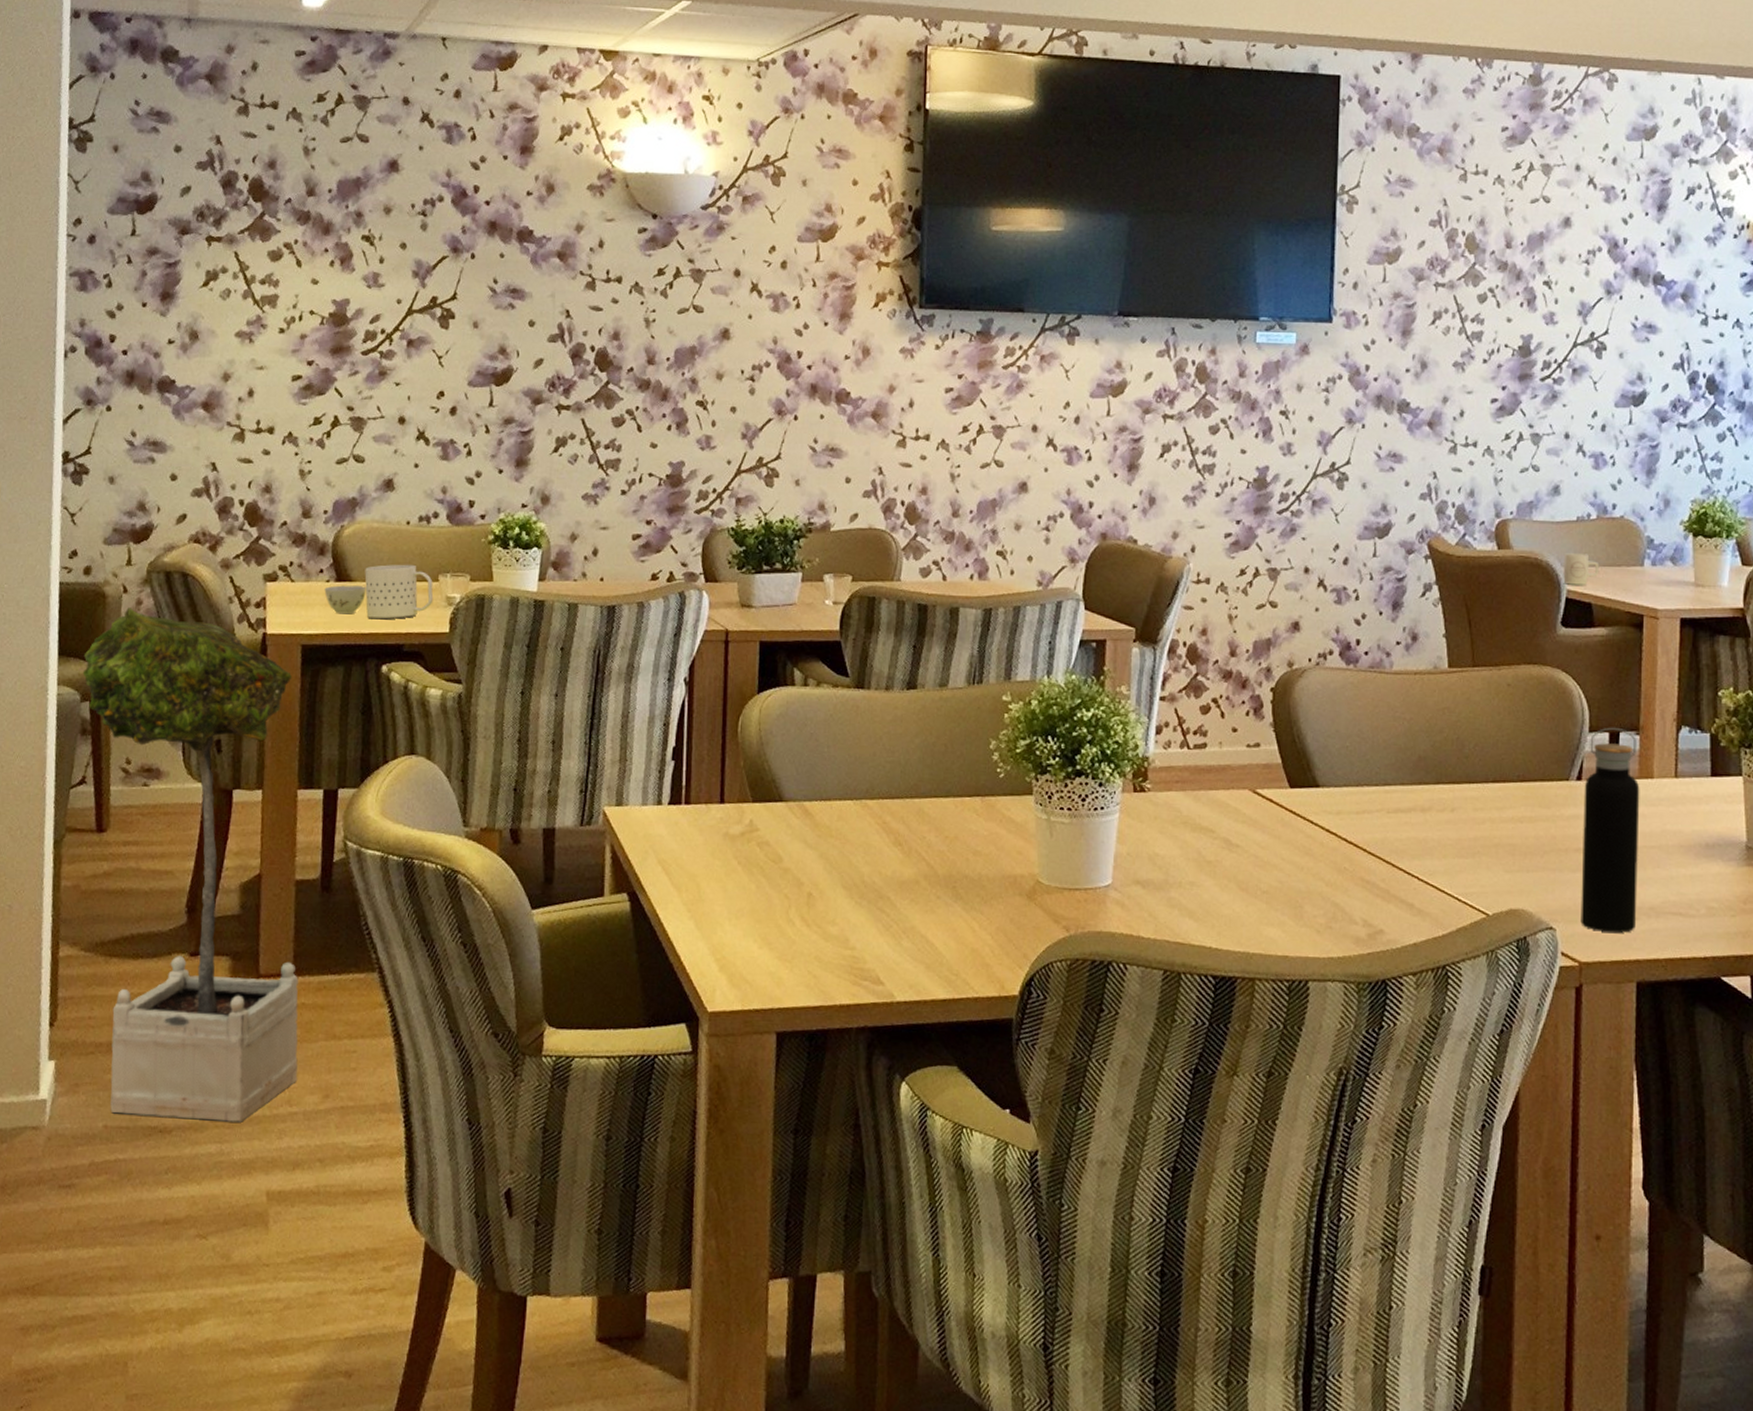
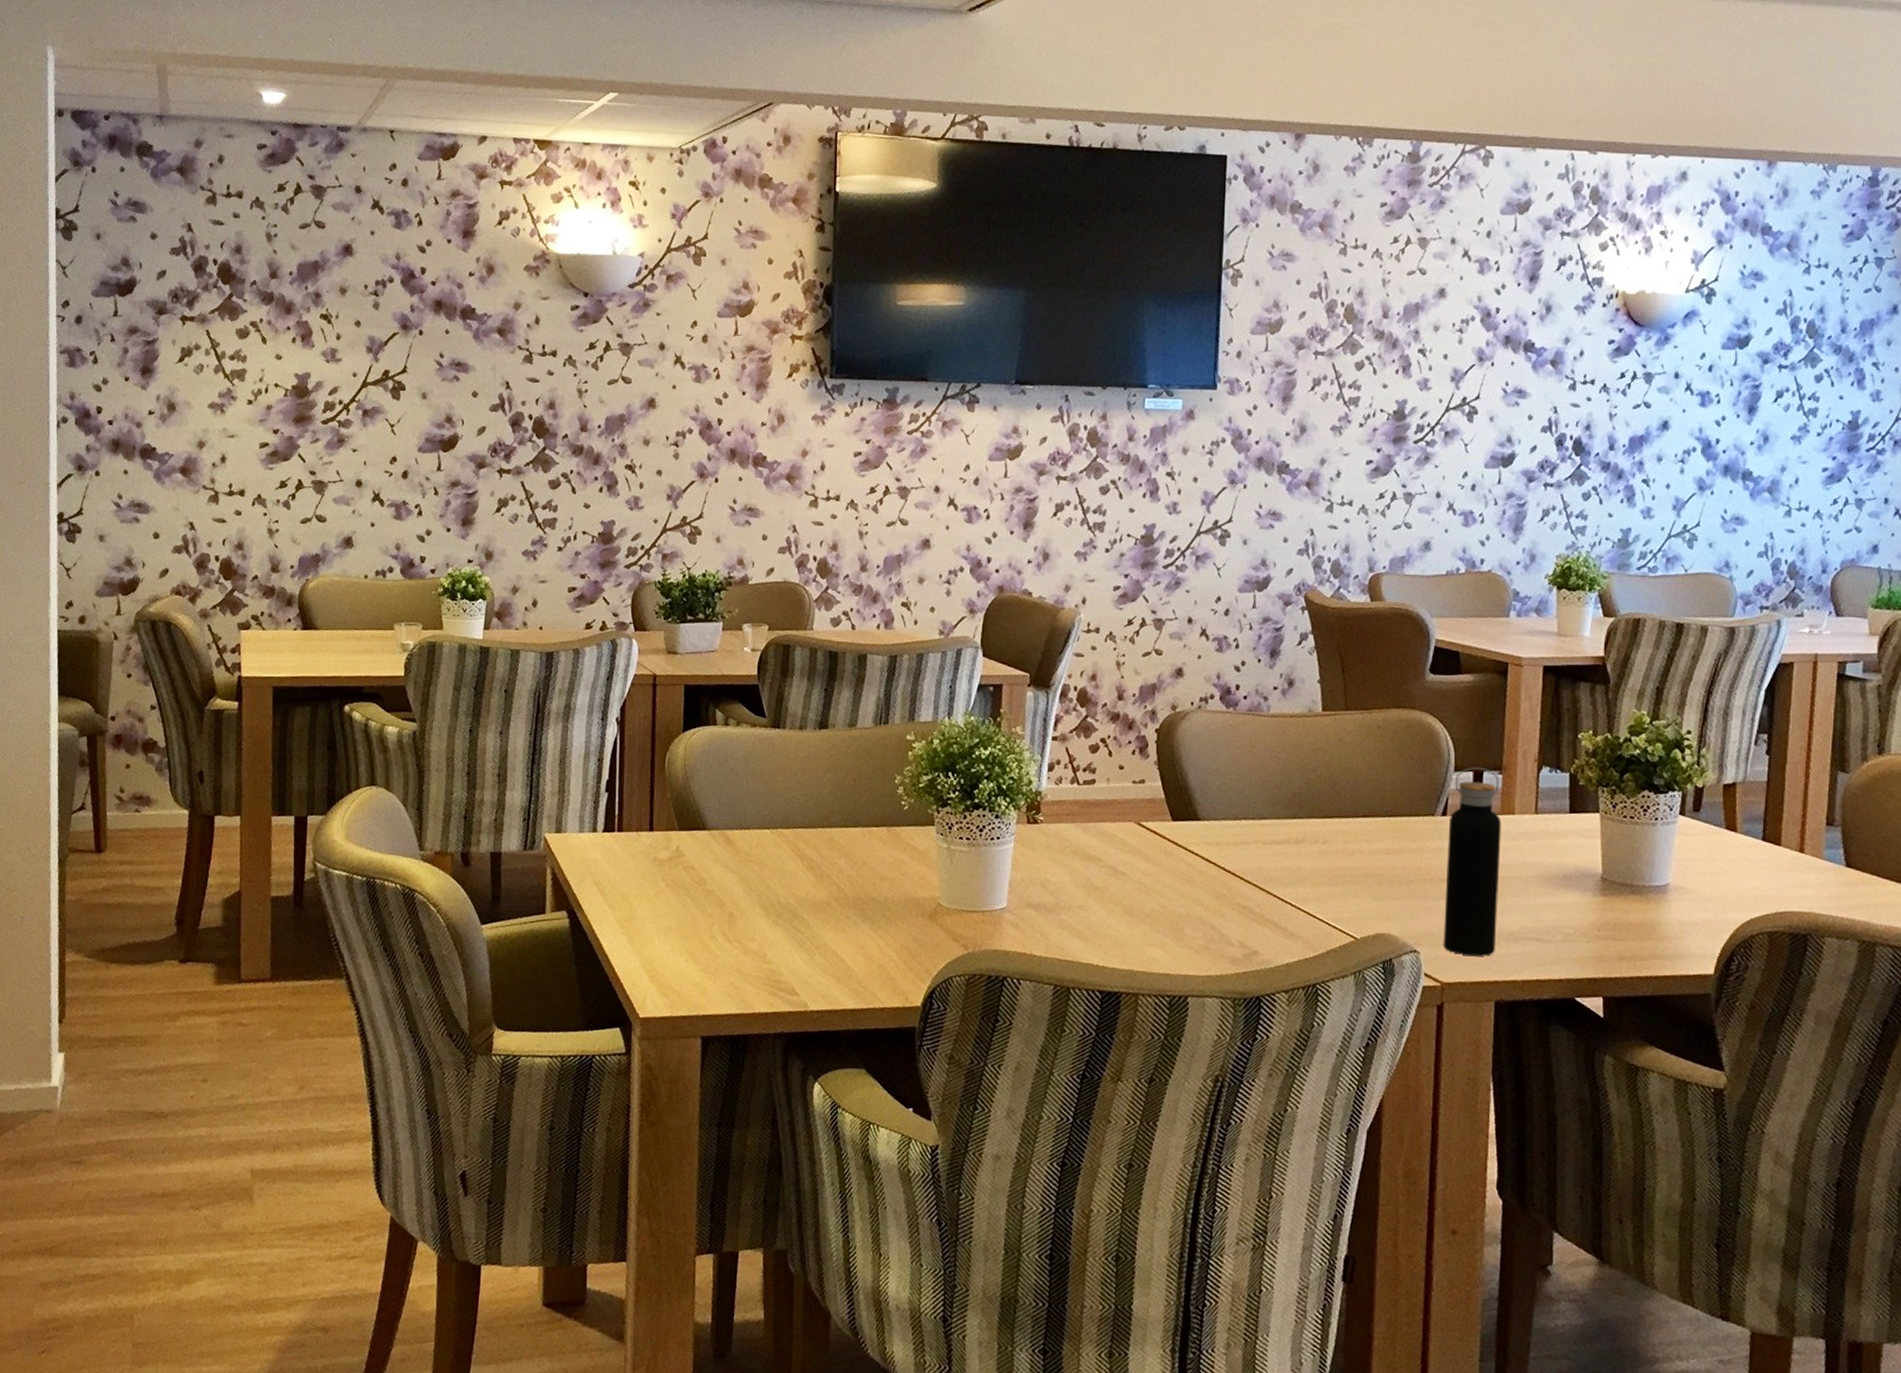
potted tree: present [82,607,298,1122] -> none [80,653,277,1109]
teacup: present [324,585,367,614] -> none [292,633,330,659]
mug: present [364,564,434,620] -> none [328,614,390,664]
mug: present [1563,553,1600,585] -> none [1432,605,1467,635]

